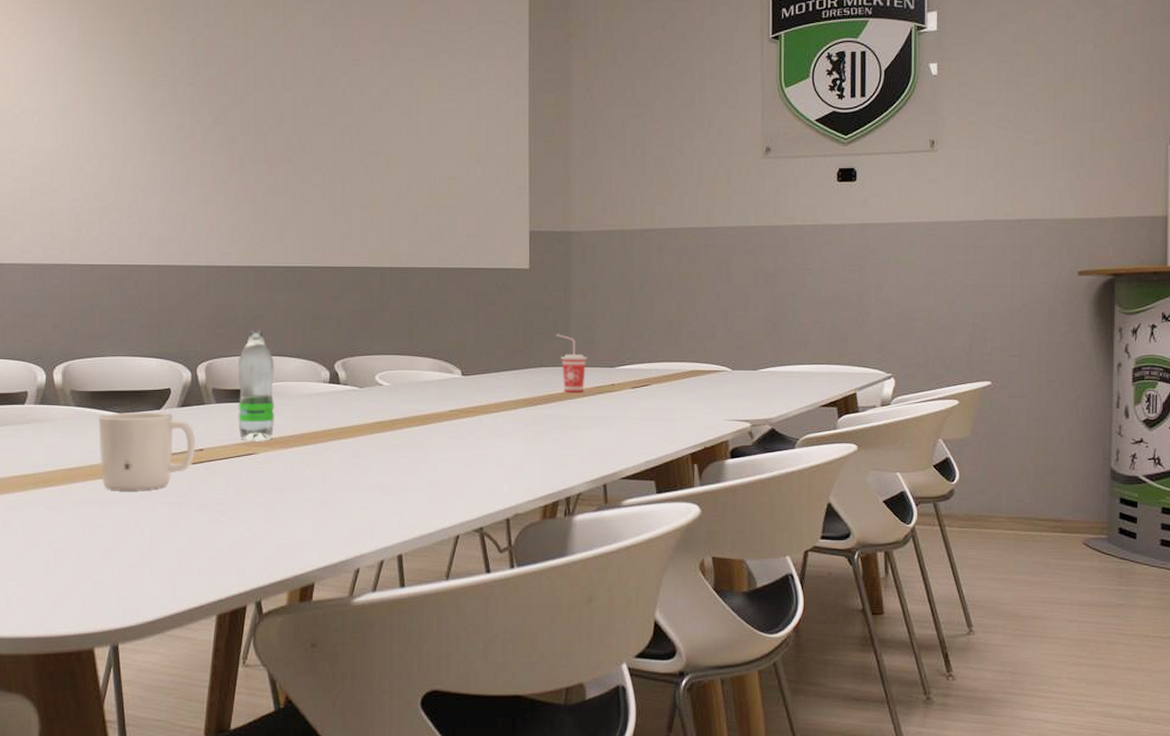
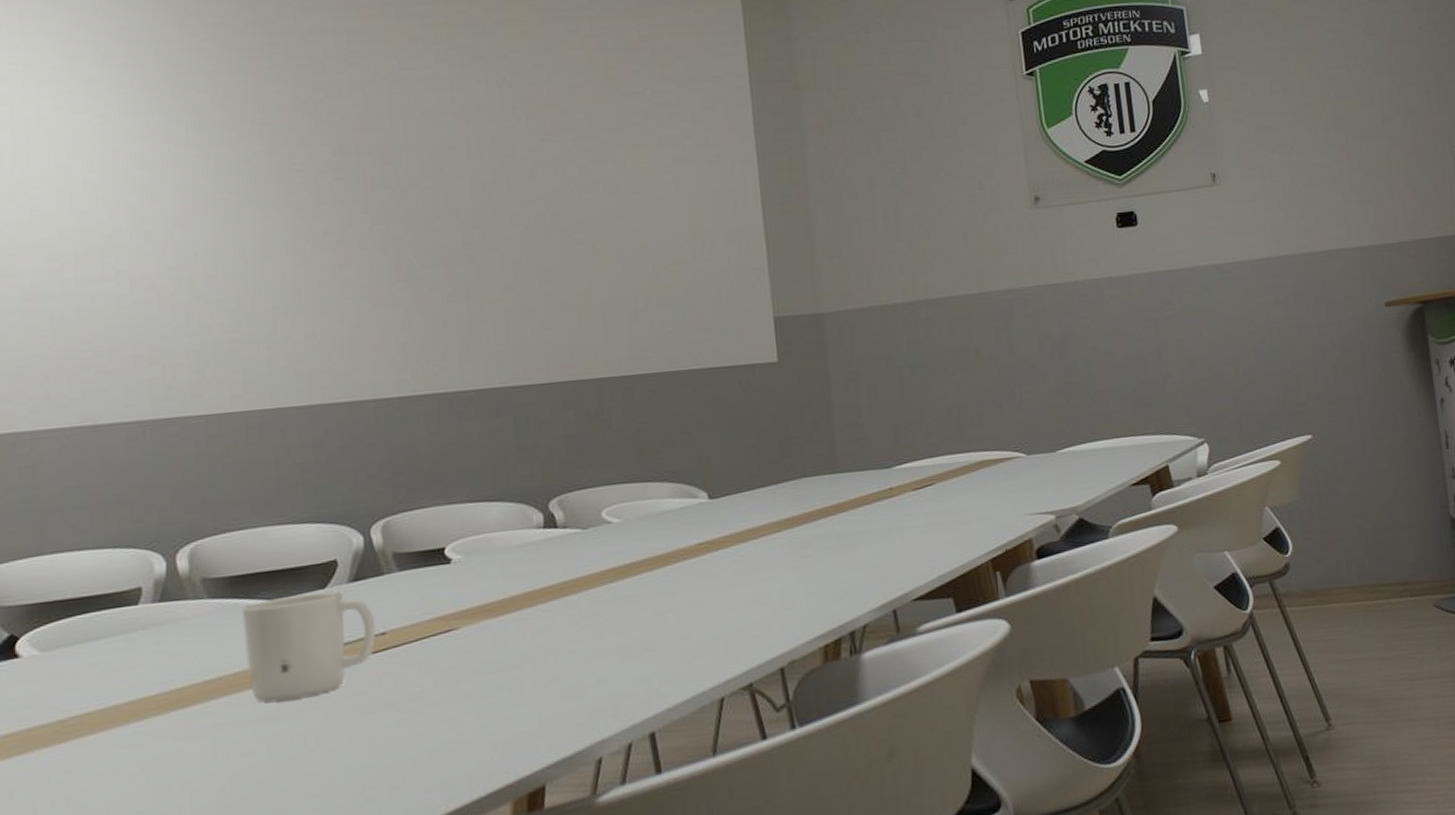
bottle: present [238,329,274,442] -> none [424,471,477,616]
beverage cup: present [556,334,587,394] -> none [818,435,858,506]

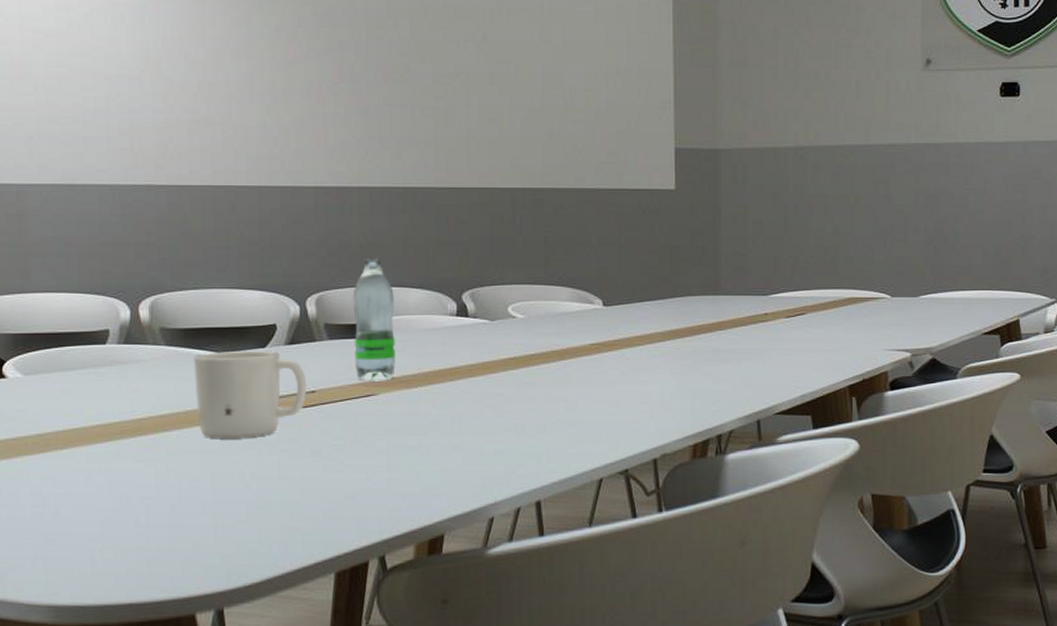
bottle: none [424,471,477,616] -> present [353,257,396,382]

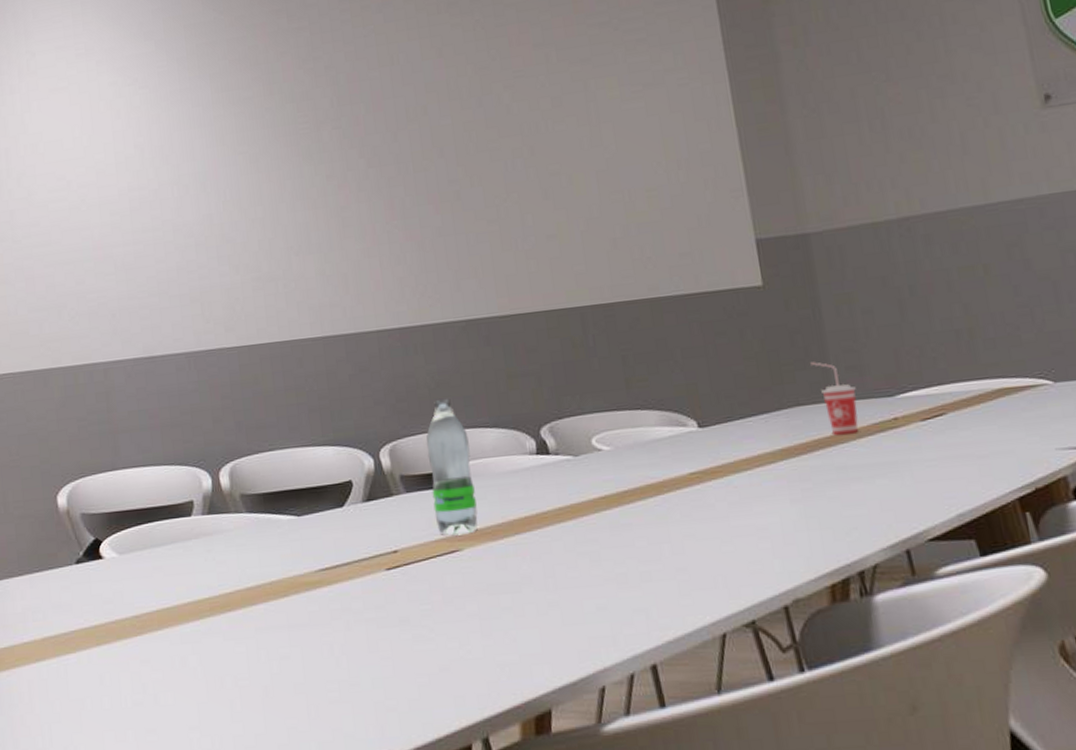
mug: present [193,351,307,438] -> none [274,510,389,610]
beverage cup: none [705,260,738,324] -> present [810,361,859,437]

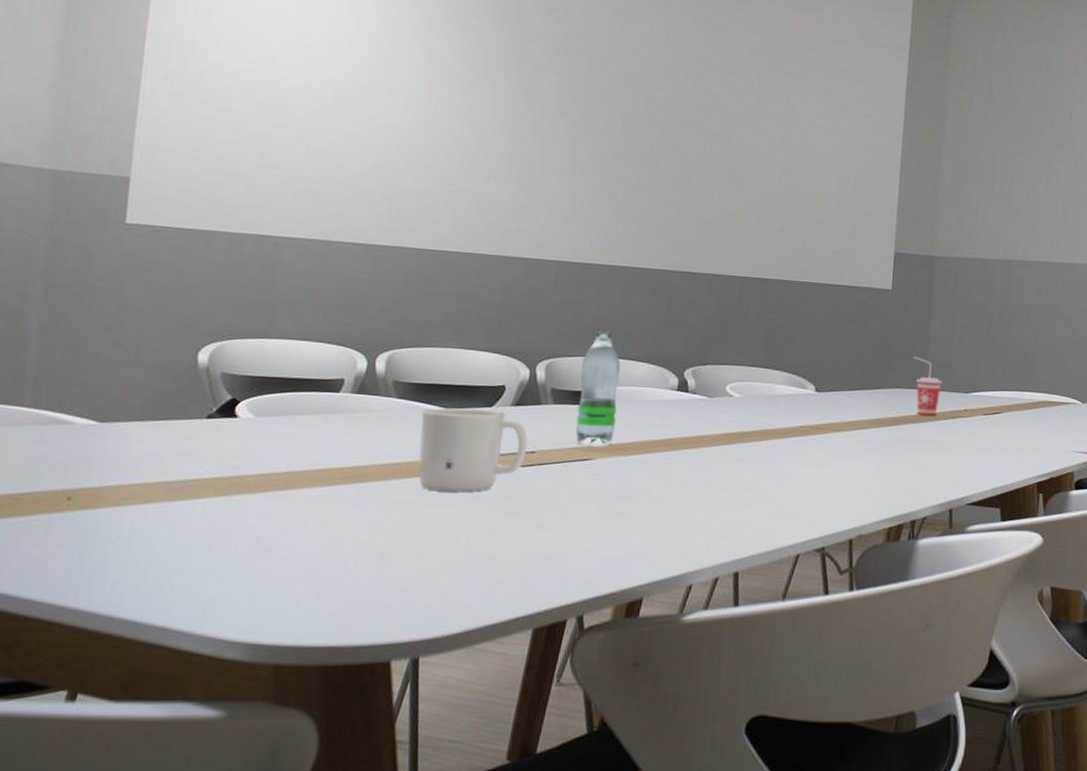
mug: none [274,510,389,610] -> present [418,407,528,492]

